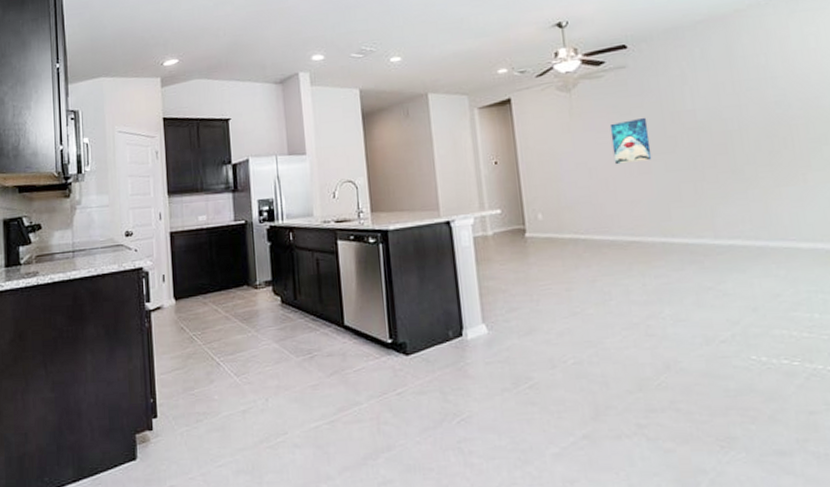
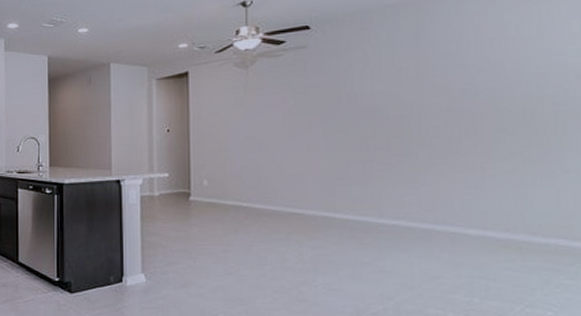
wall art: present [609,117,652,165] -> none [283,97,323,141]

